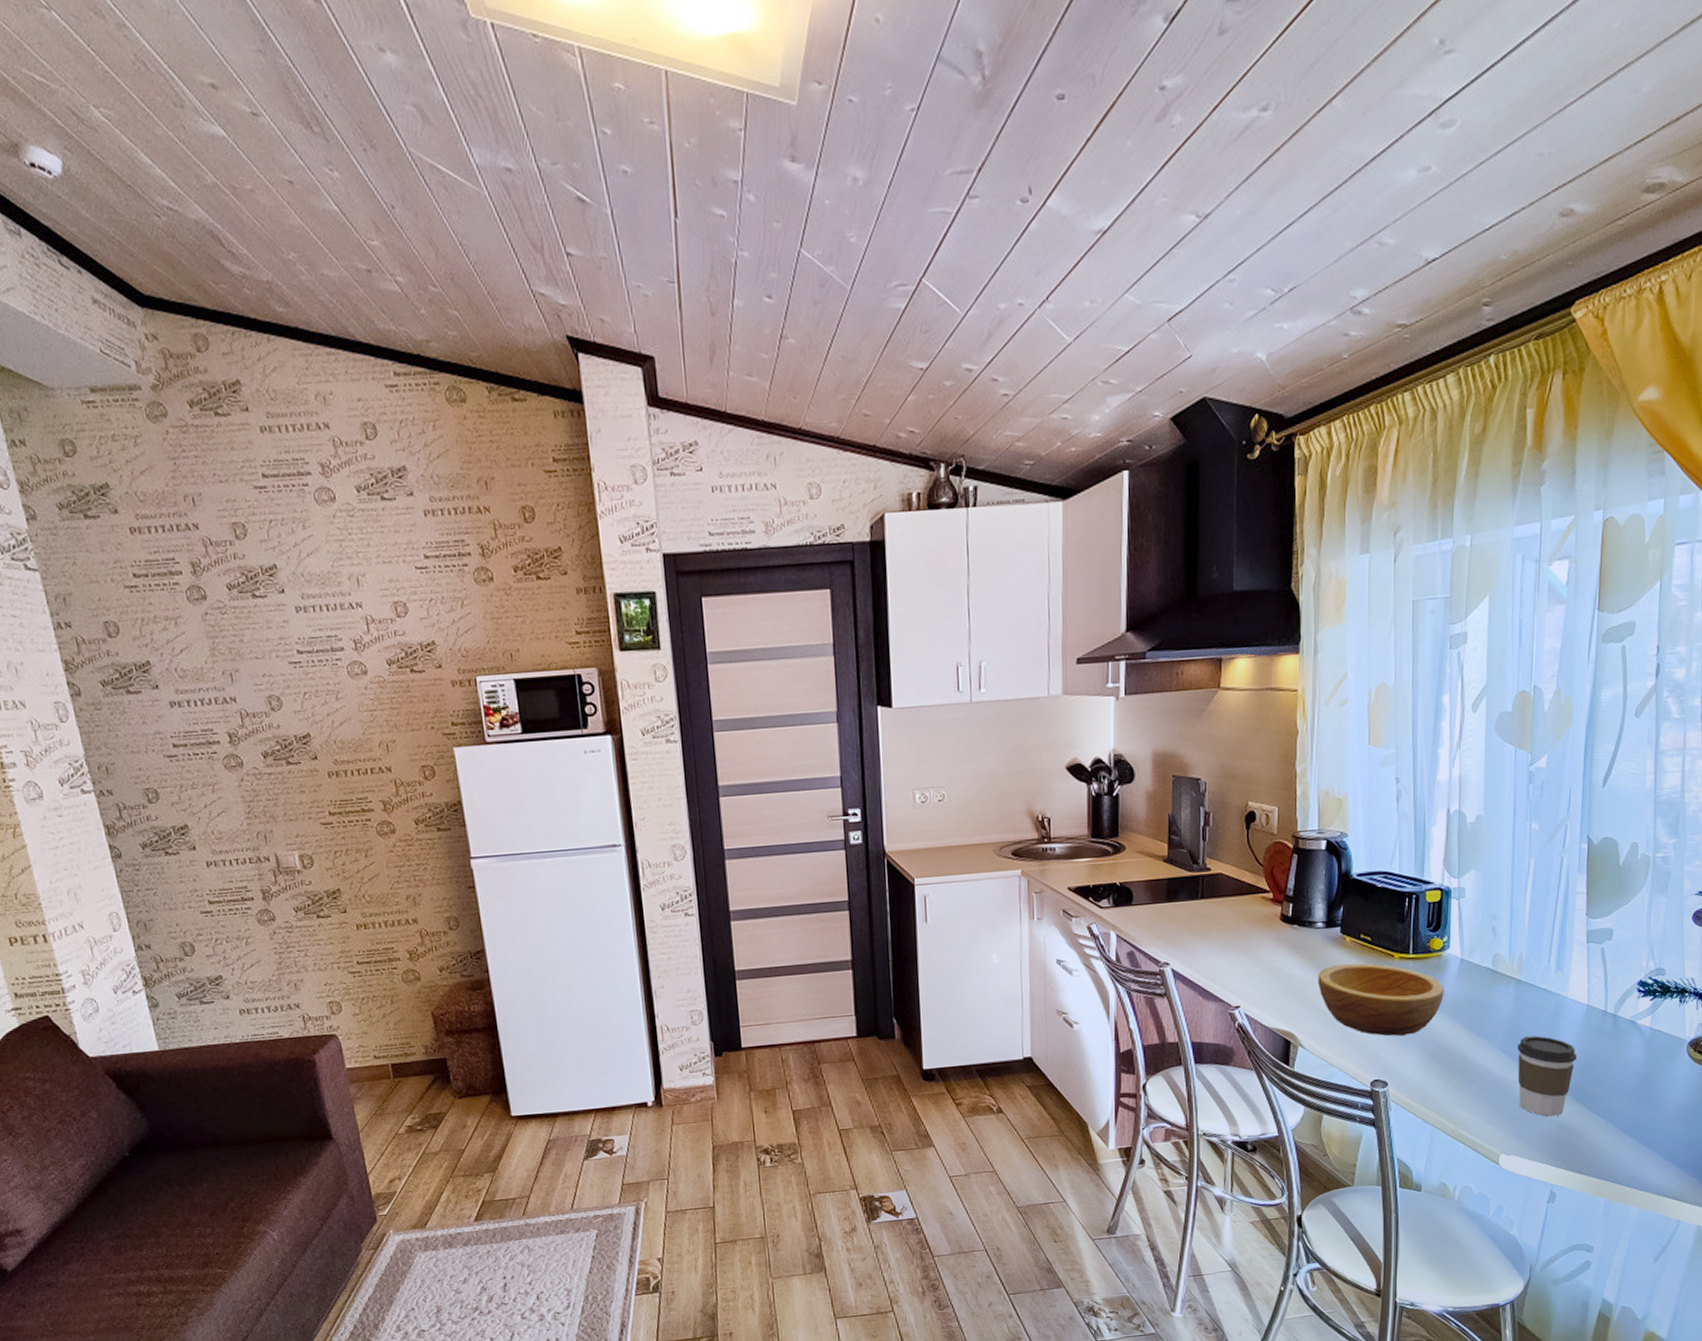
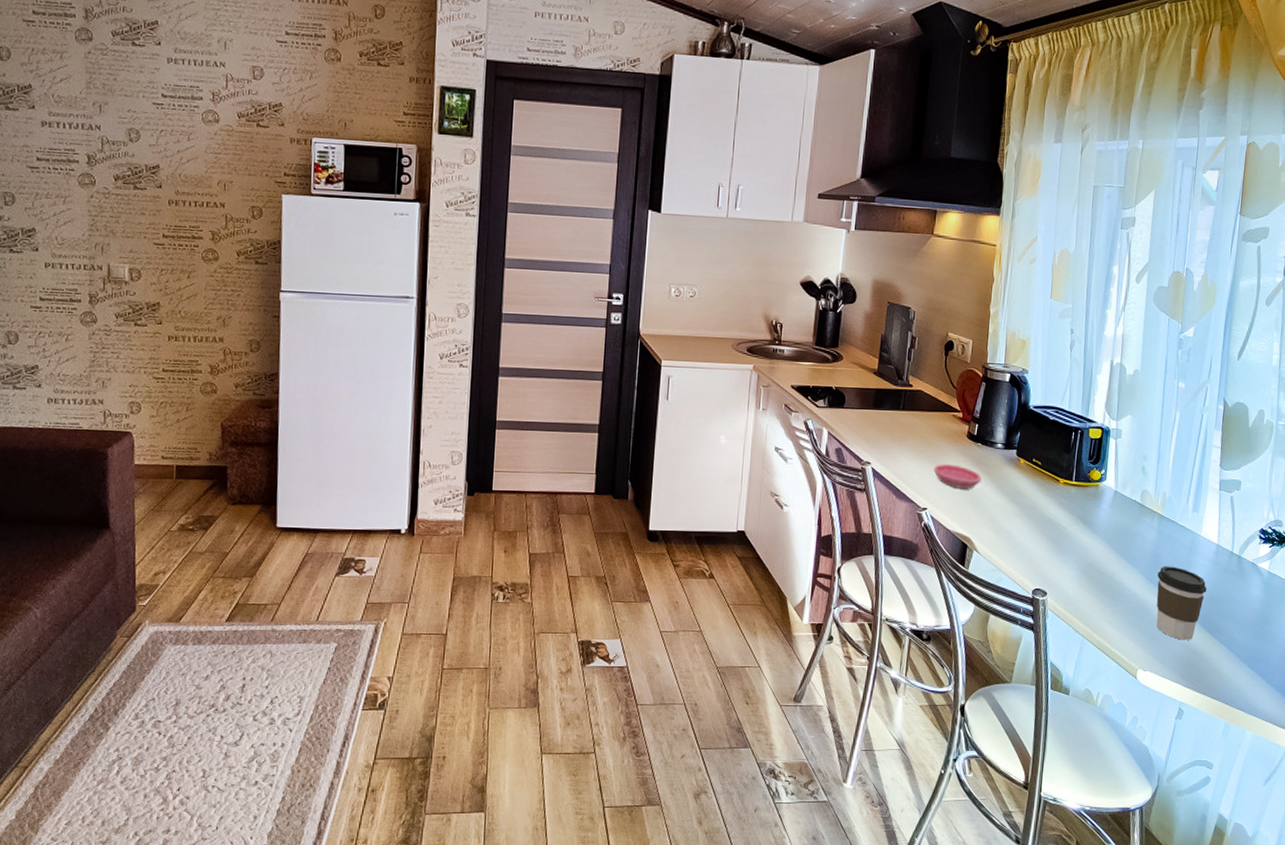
saucer: none [1244,953,1301,979] -> present [934,464,982,489]
bowl: present [1318,963,1444,1036] -> none [994,483,1100,552]

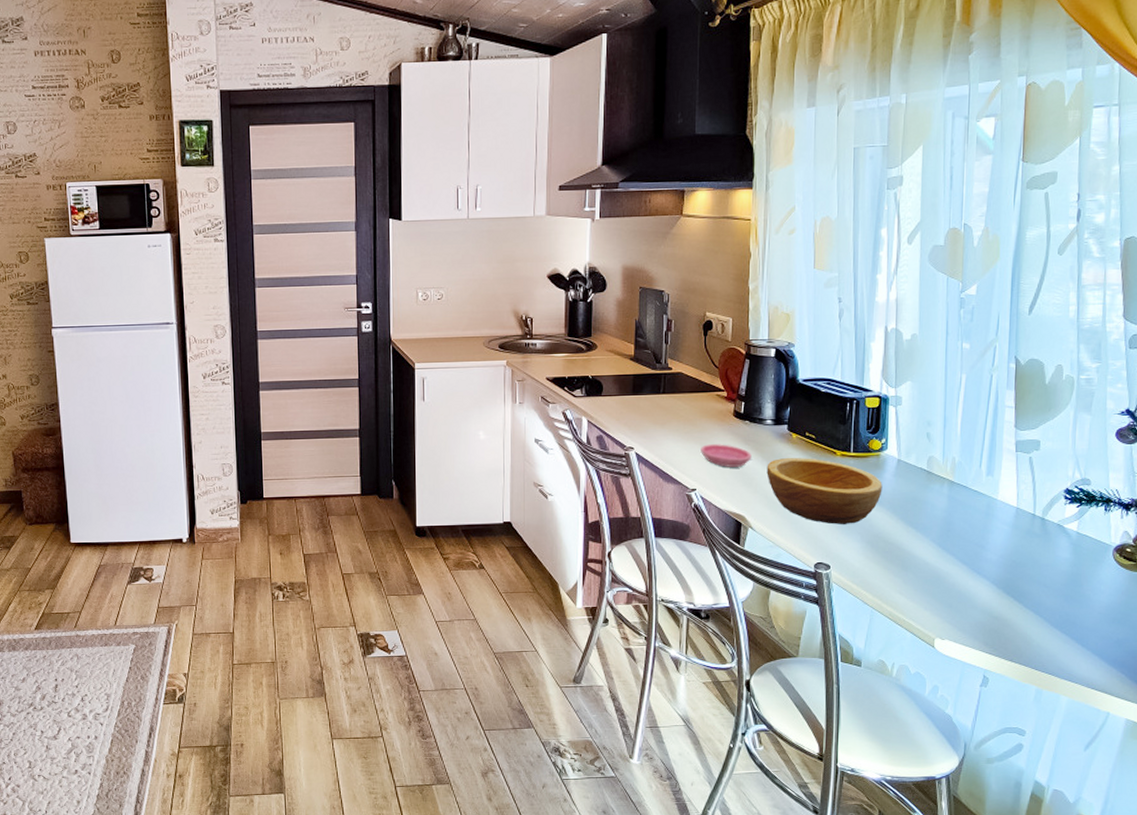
bowl: none [994,483,1100,552] -> present [766,458,883,524]
coffee cup: present [1156,566,1206,640] -> none [951,532,1007,607]

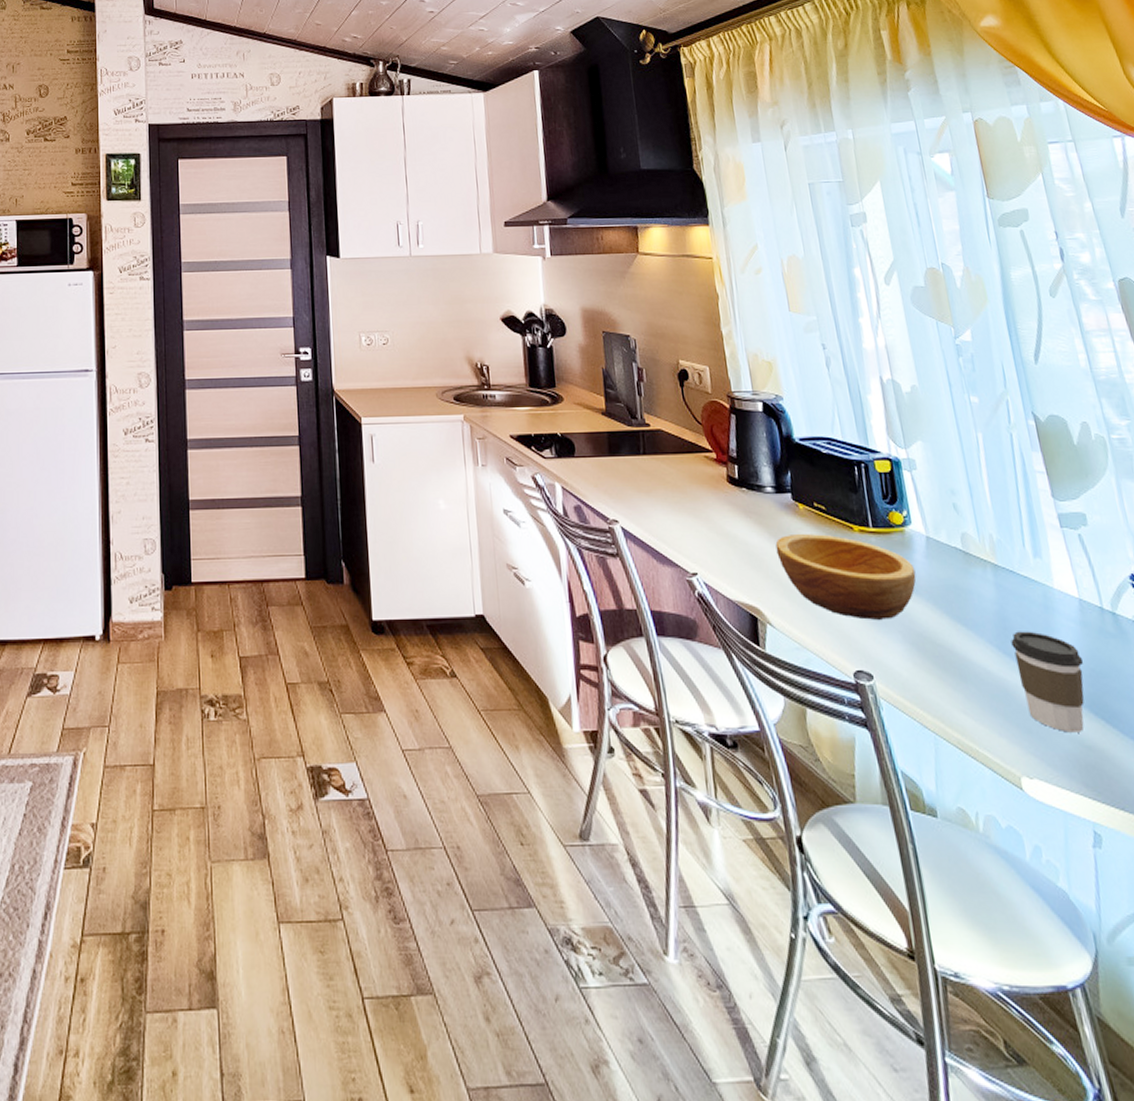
saucer: present [701,444,752,467] -> none [695,516,756,546]
coffee cup: none [951,532,1007,607] -> present [1011,631,1084,733]

